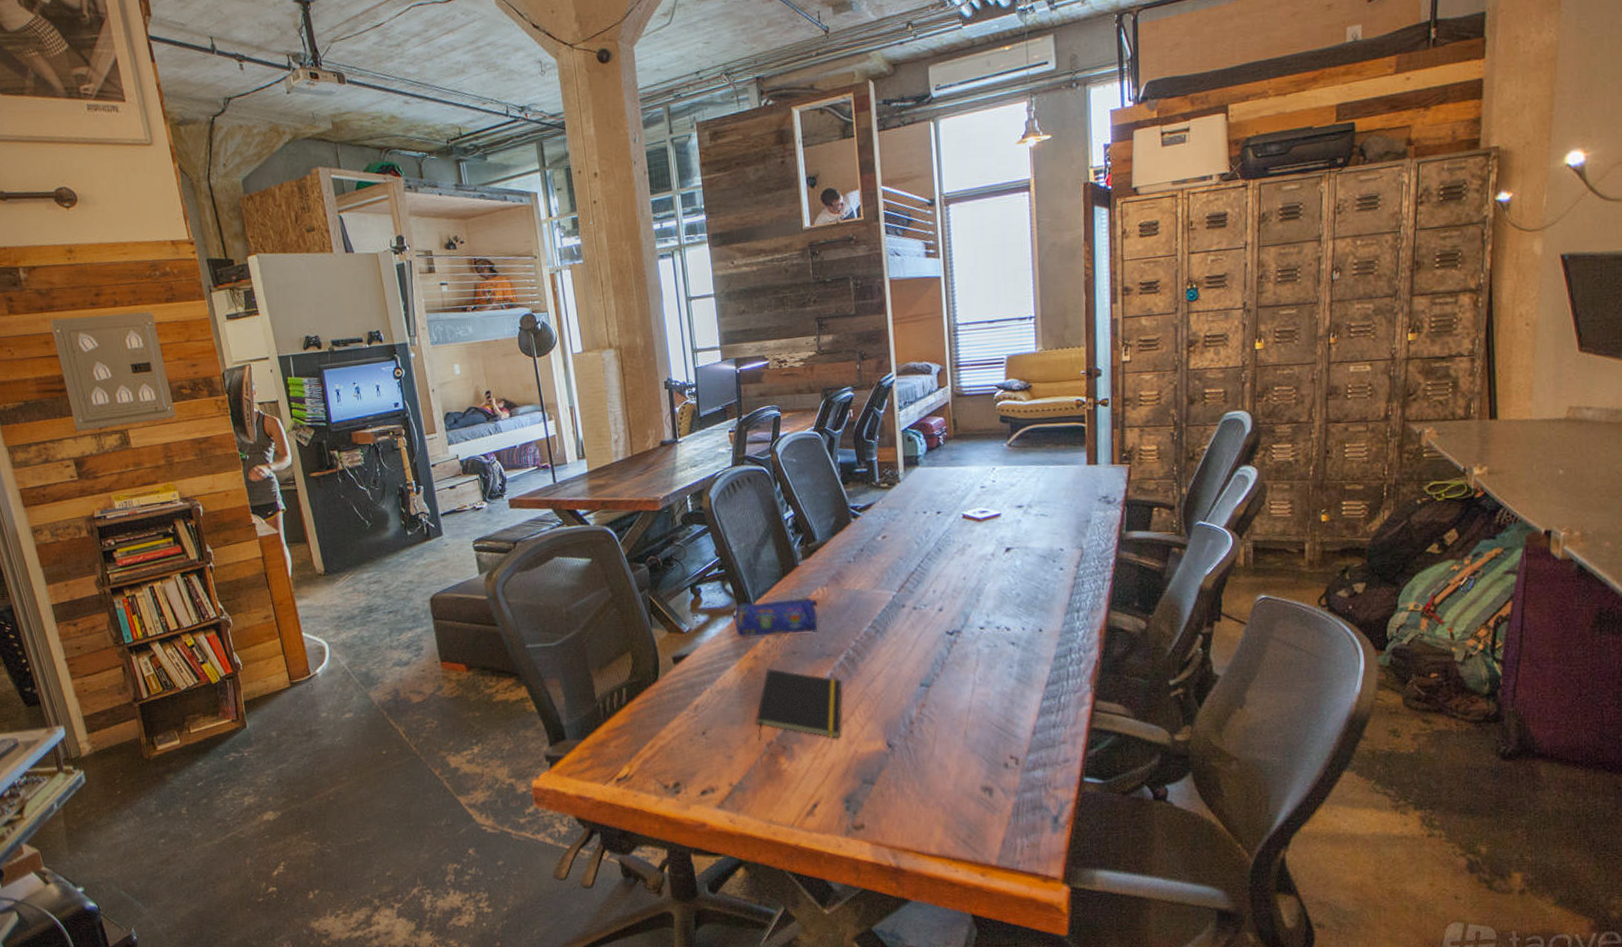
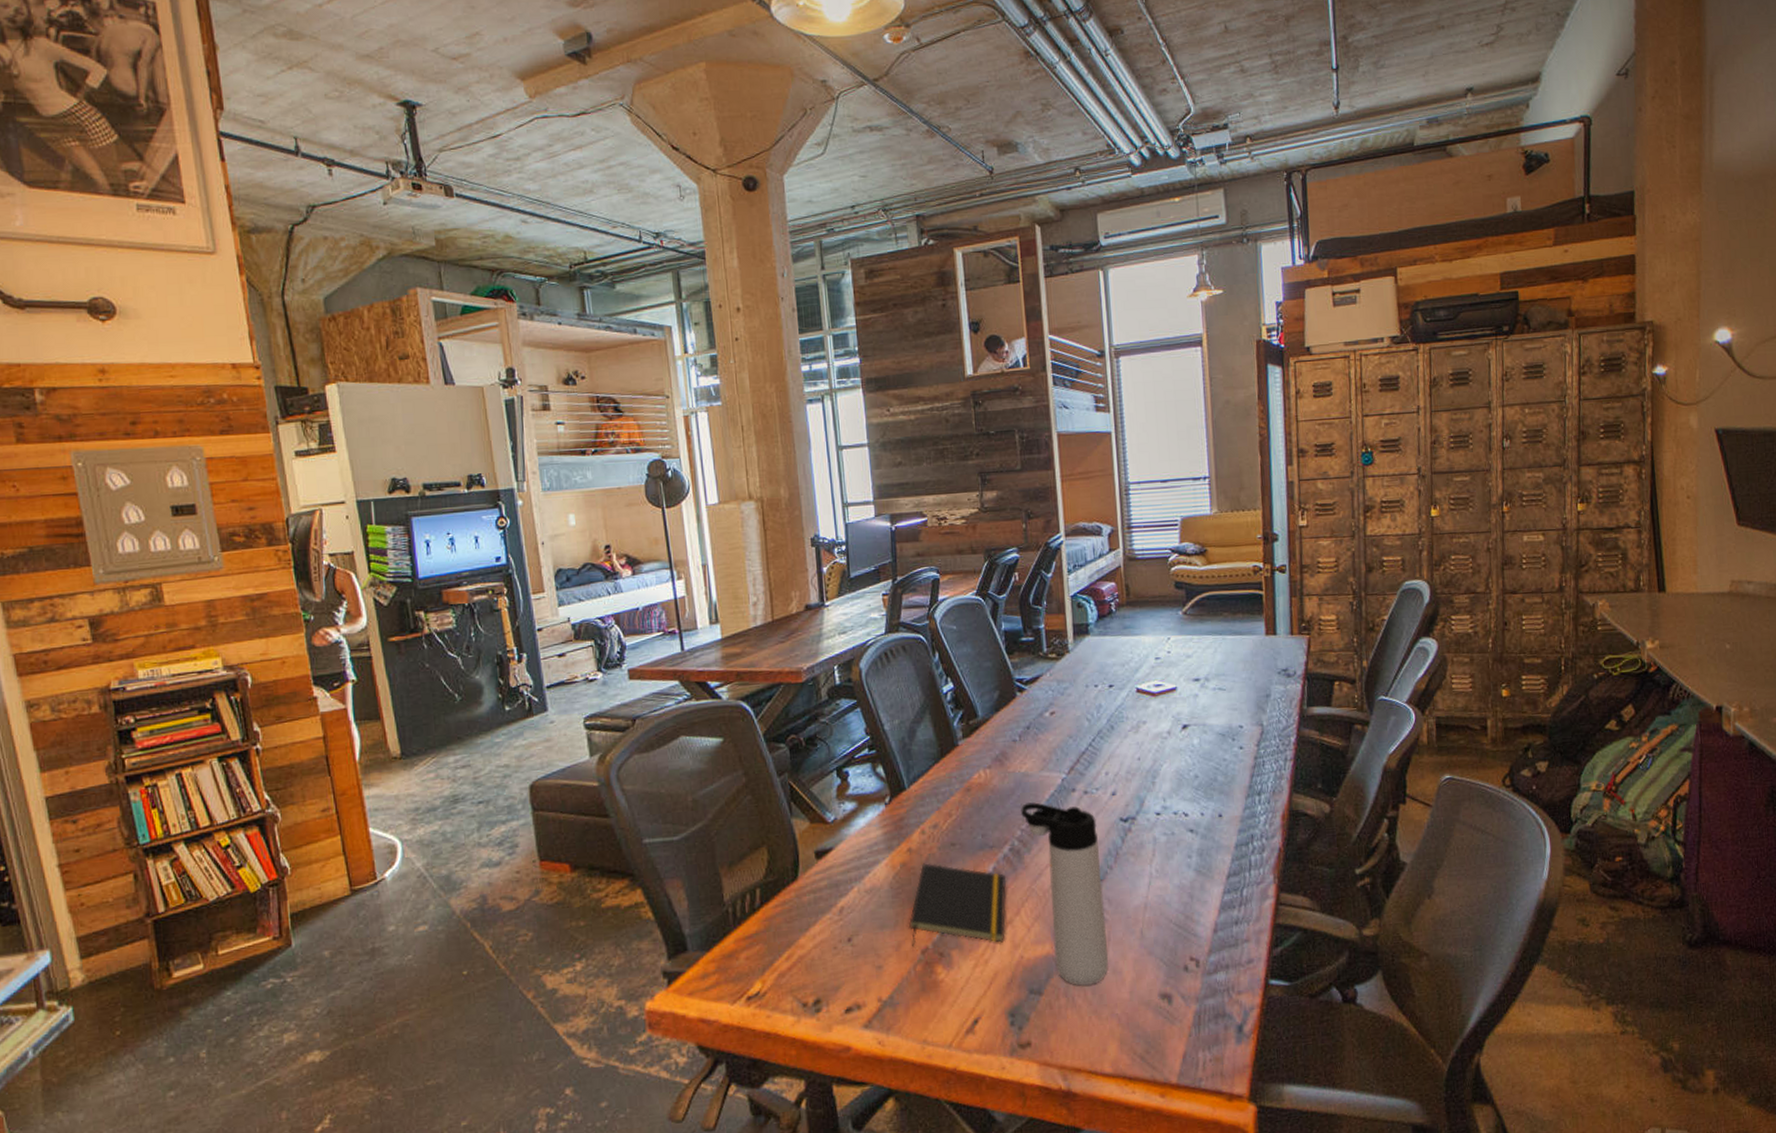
pencil case: present [735,597,819,637] -> none [886,780,981,828]
thermos bottle: none [854,616,935,779] -> present [1020,802,1108,986]

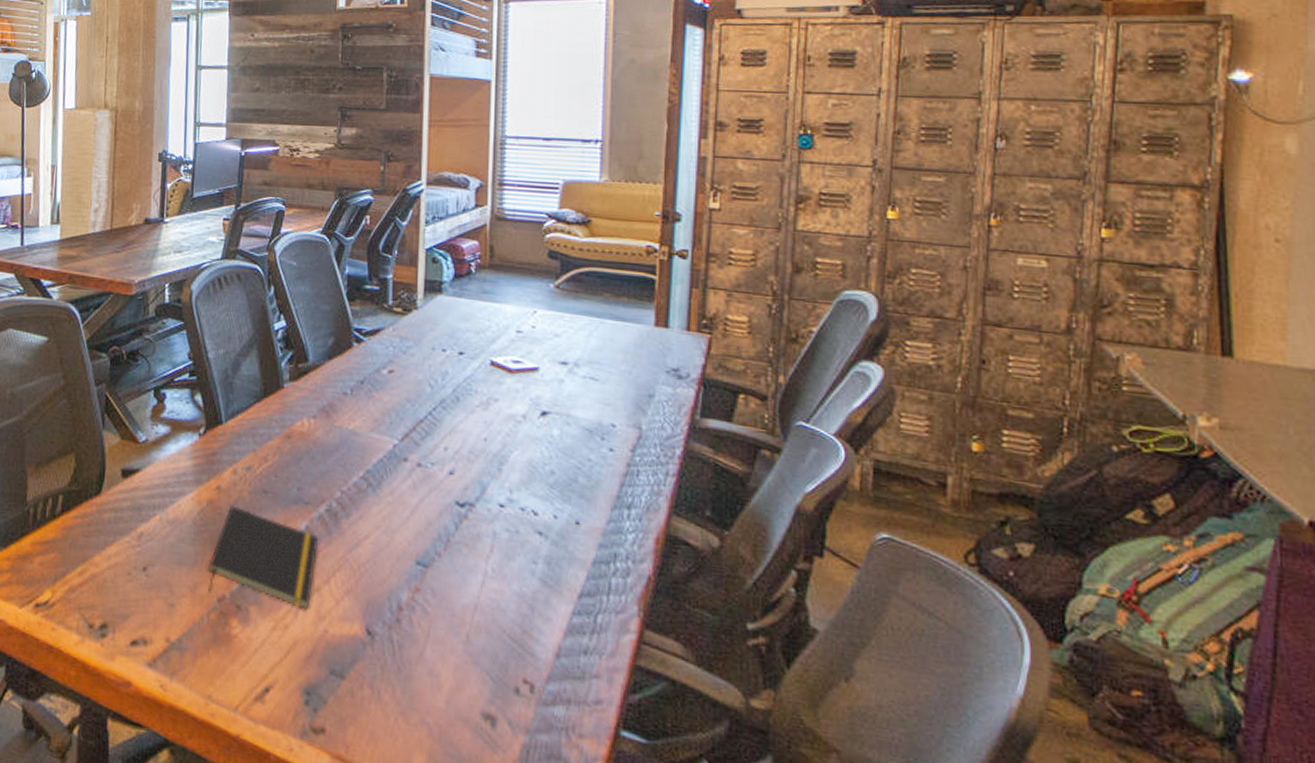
thermos bottle: present [1020,802,1108,986] -> none [342,463,428,683]

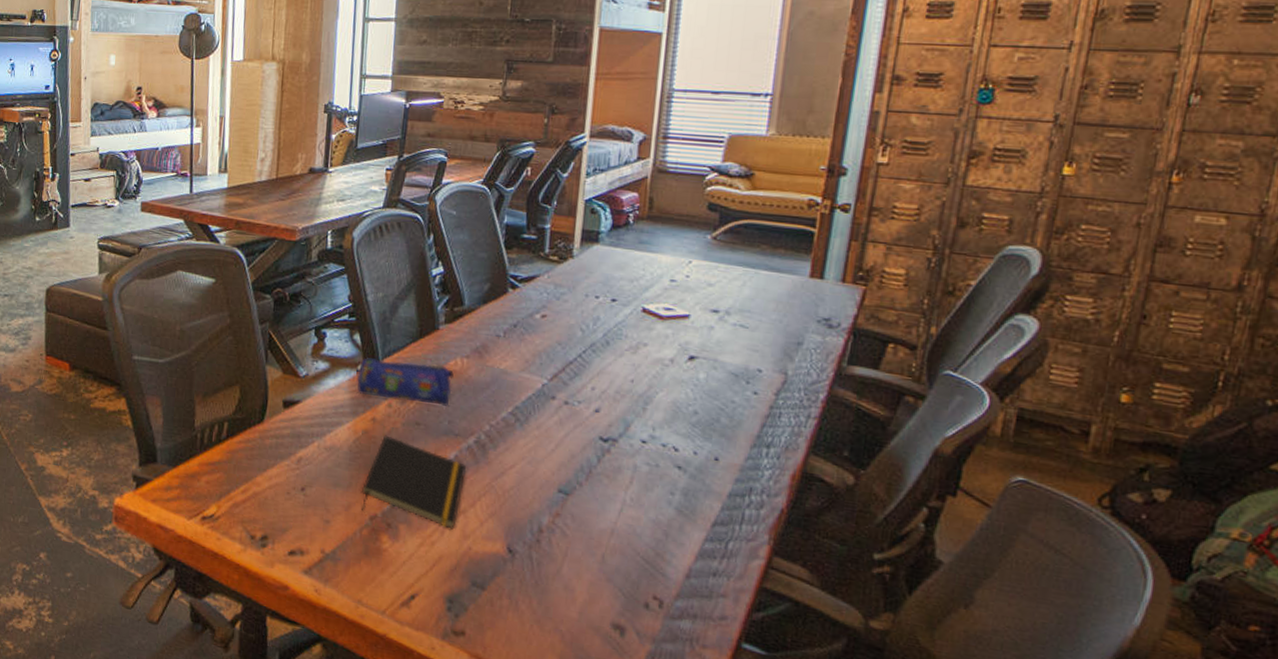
pencil case: none [200,420,301,471] -> present [357,358,454,406]

